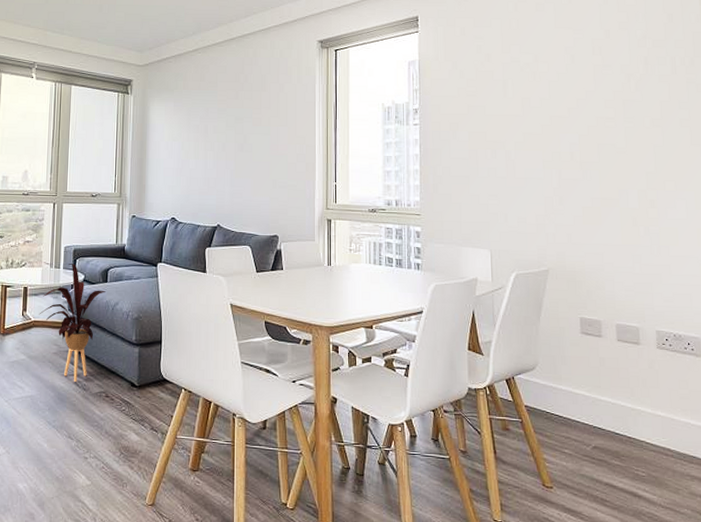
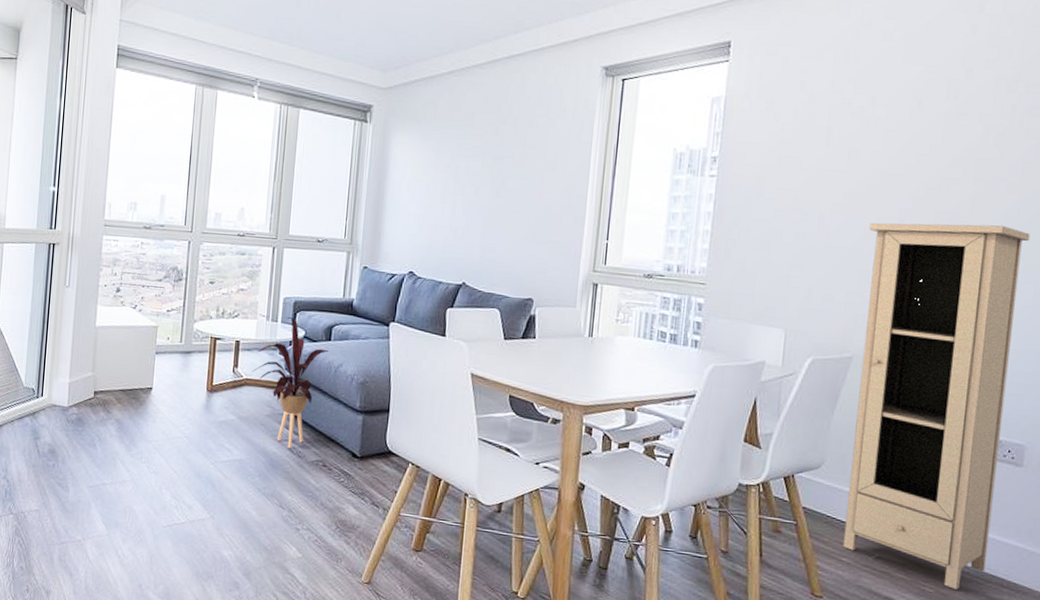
cupboard: none [547,153,686,472] -> present [843,223,1031,590]

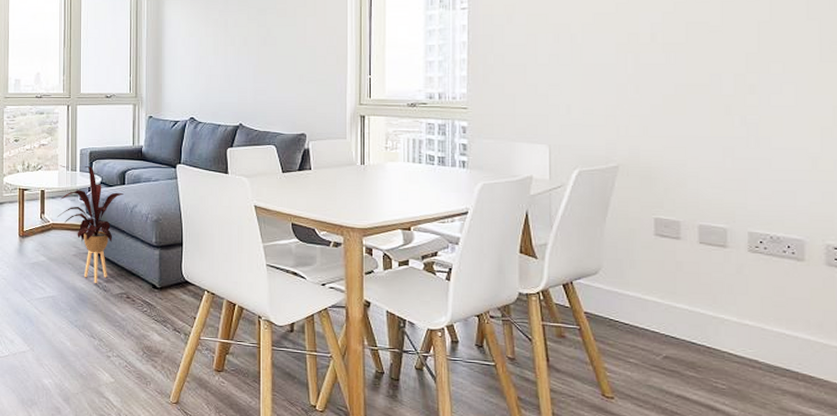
cupboard: present [843,223,1031,590] -> none [622,31,785,385]

